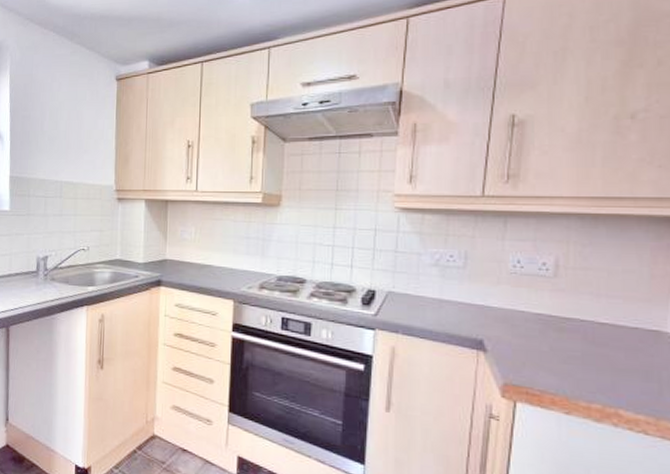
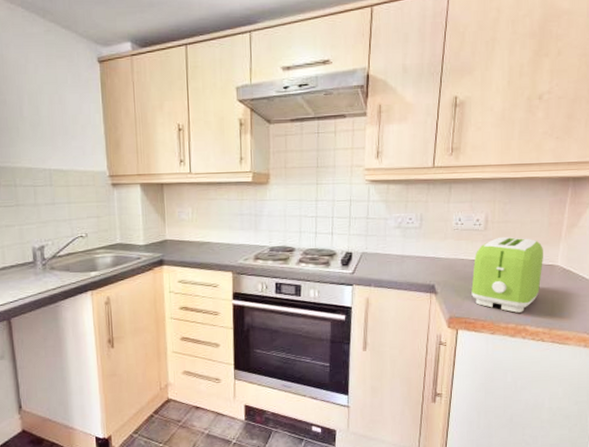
toaster: none [535,287,644,390] -> present [471,236,543,313]

